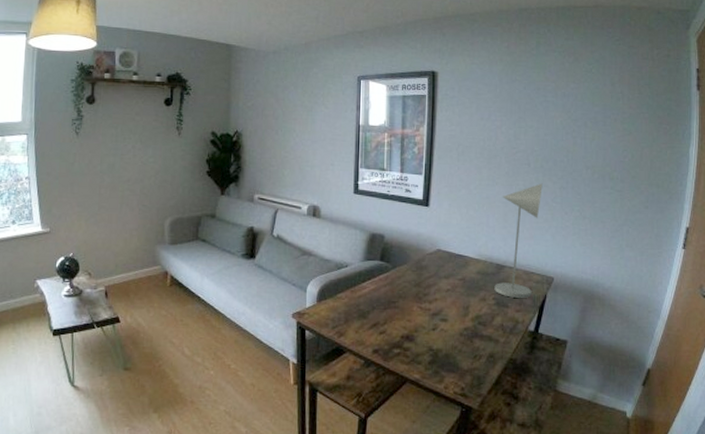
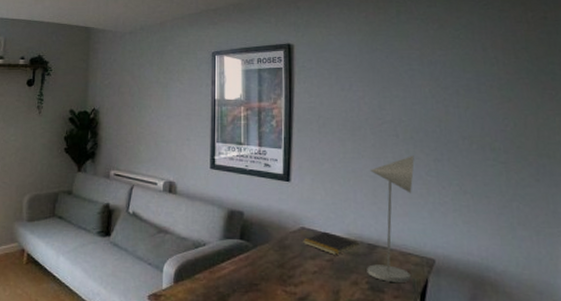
notepad: none [439,253,489,274] -> present [303,231,359,255]

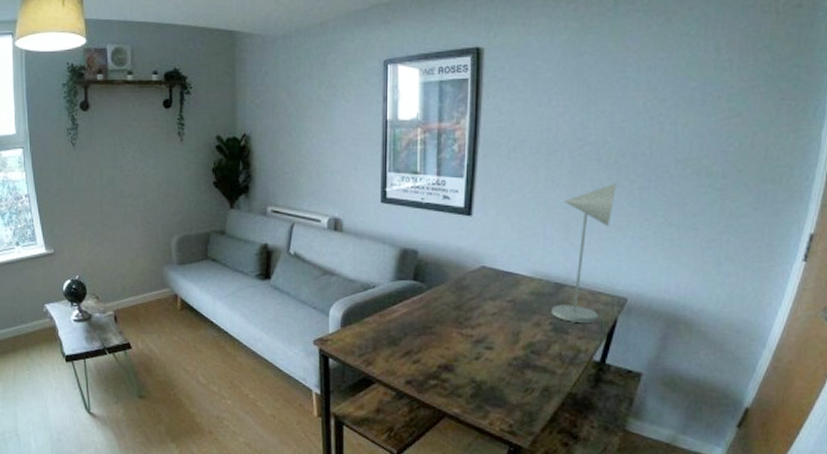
notepad: present [303,231,359,255] -> none [483,270,545,295]

